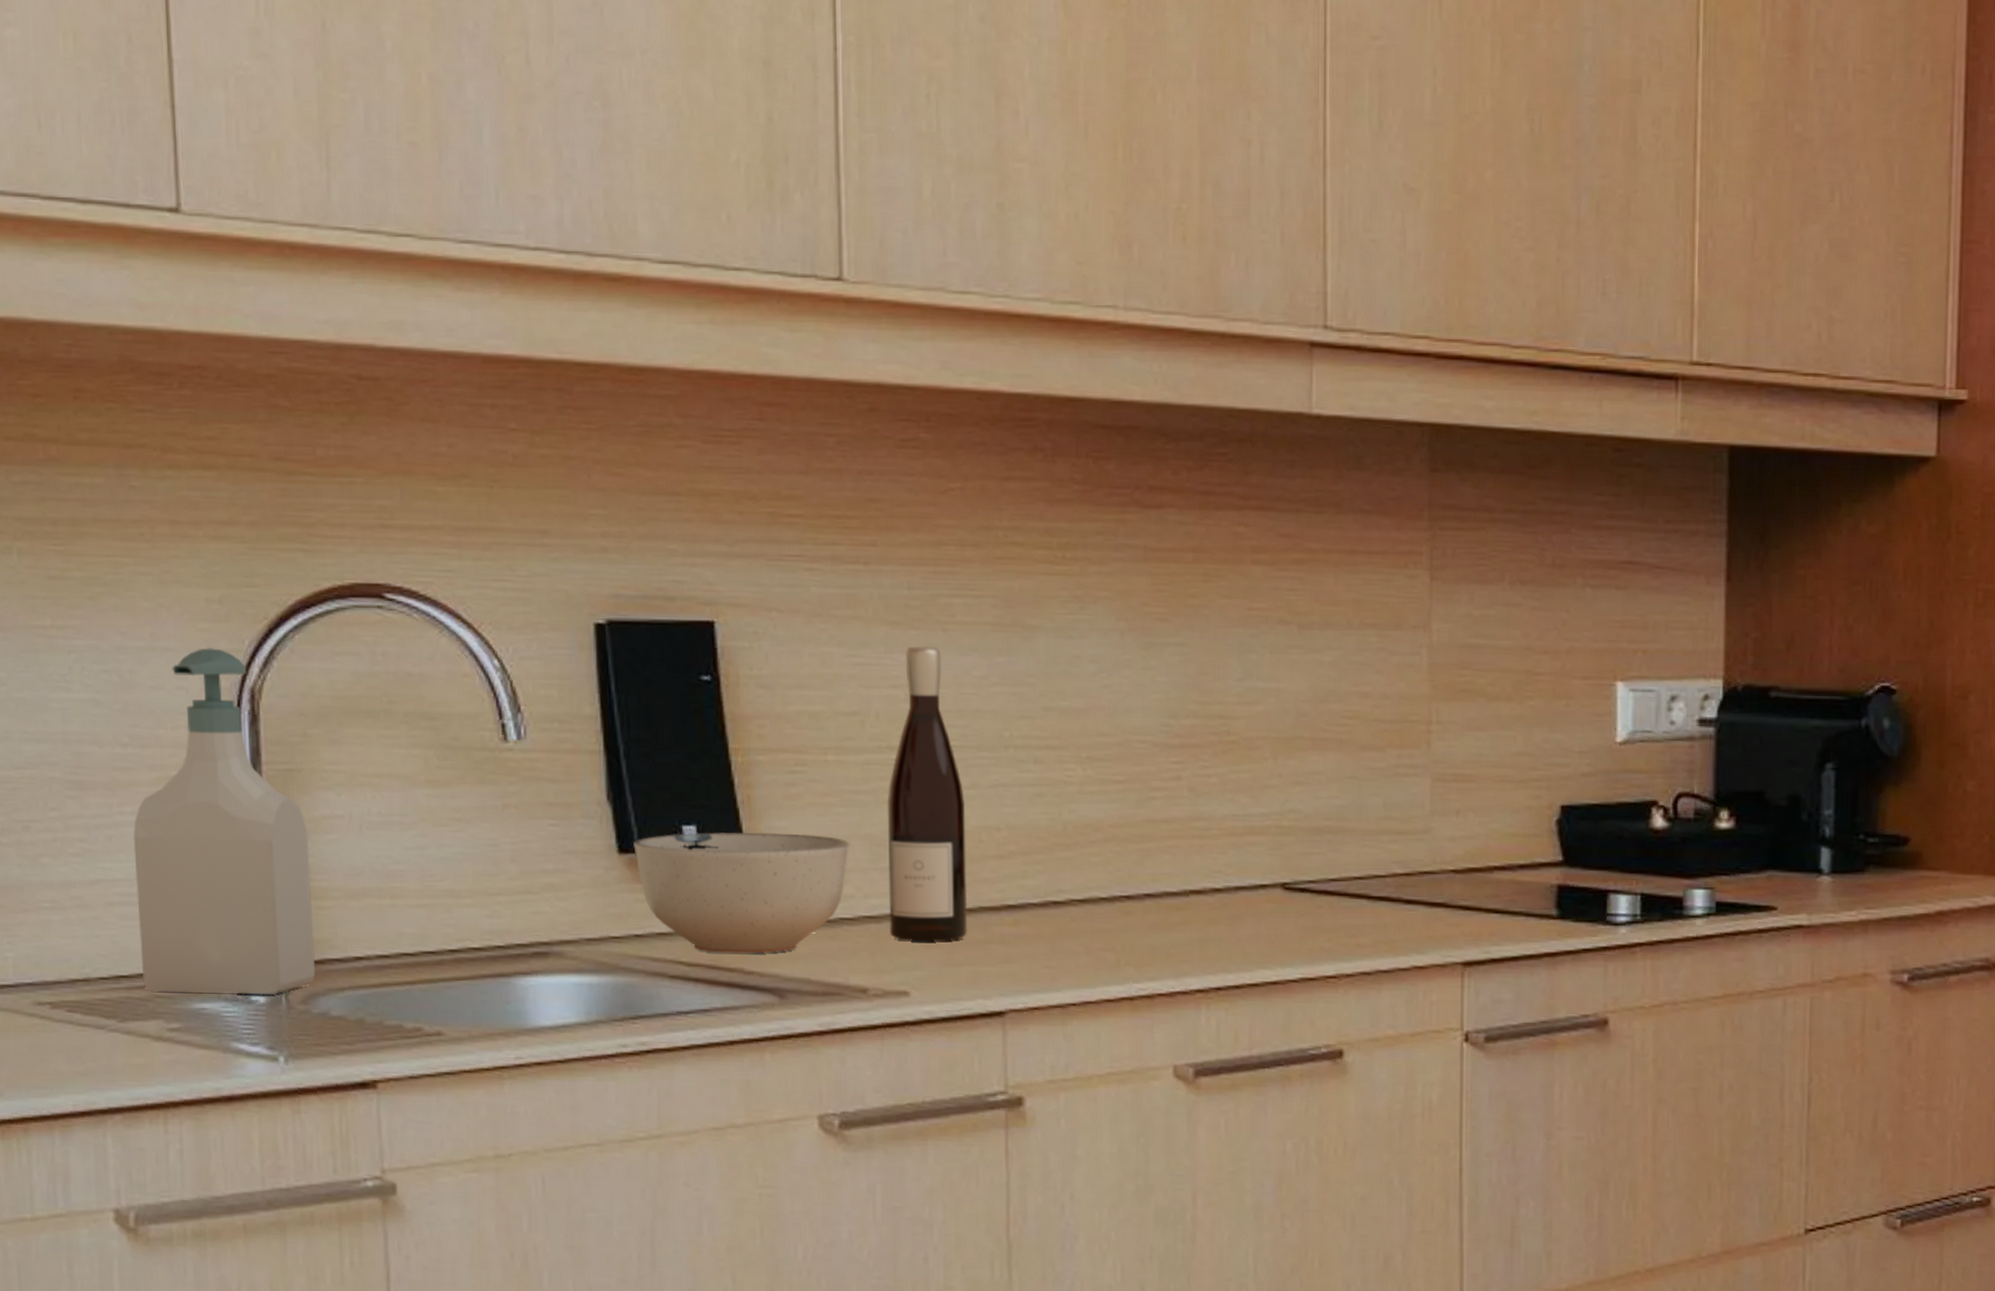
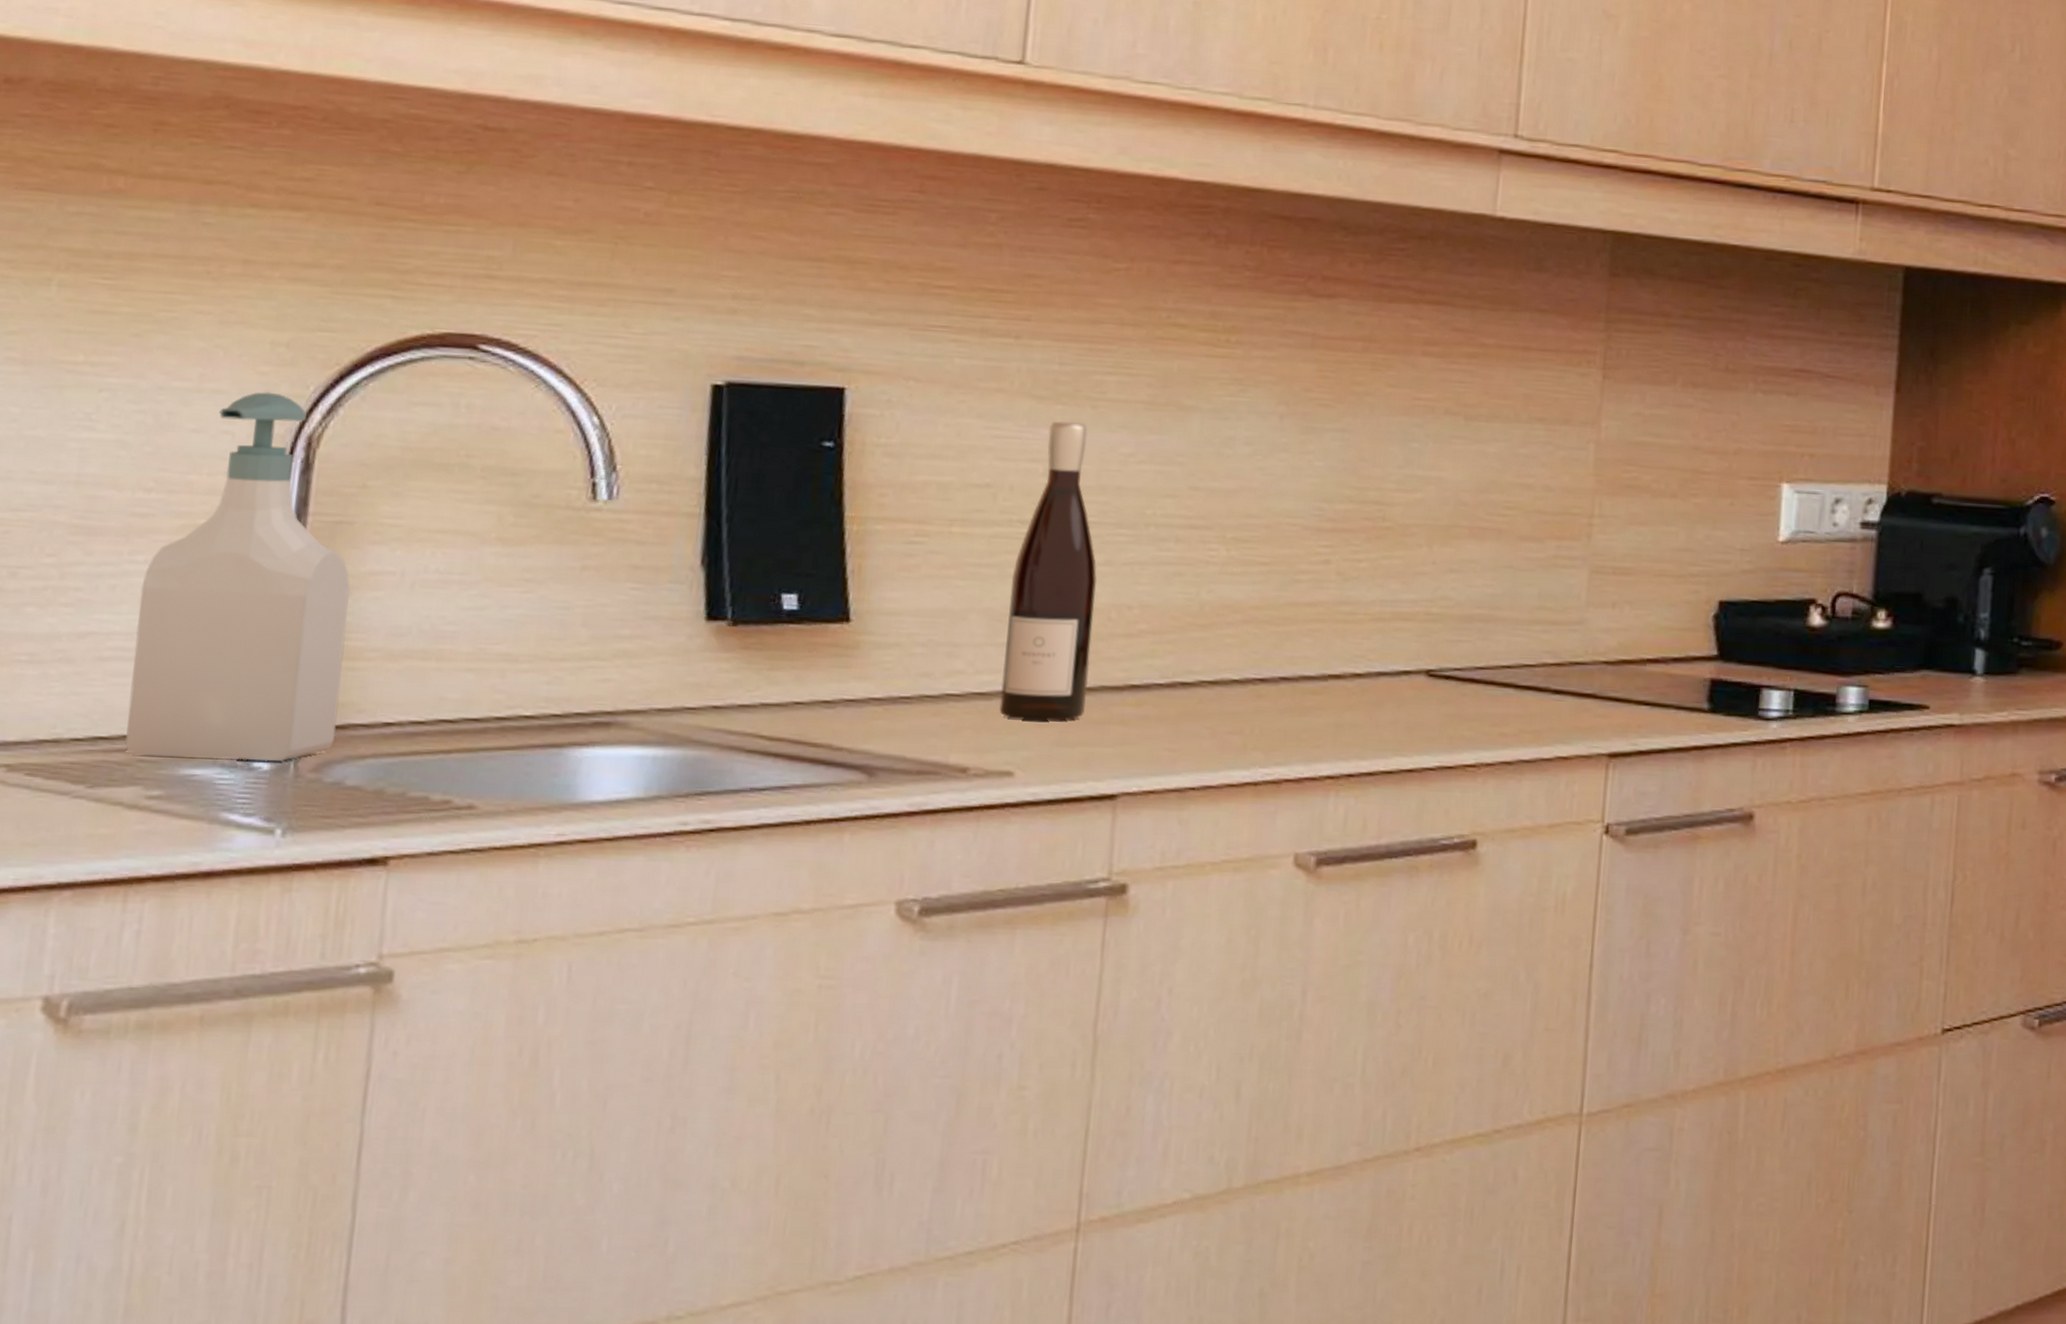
bowl: present [633,831,850,954] -> none [724,601,967,729]

